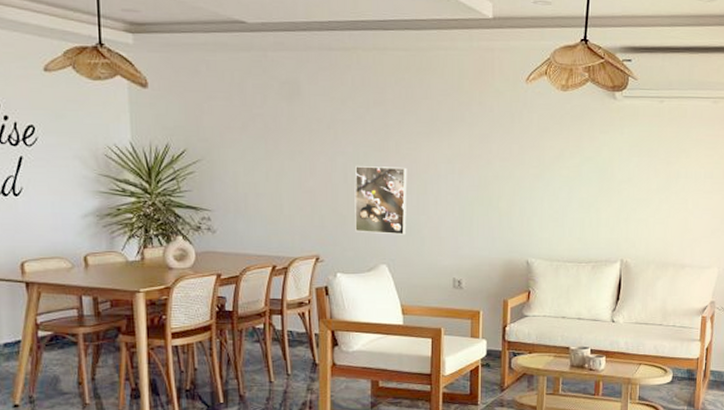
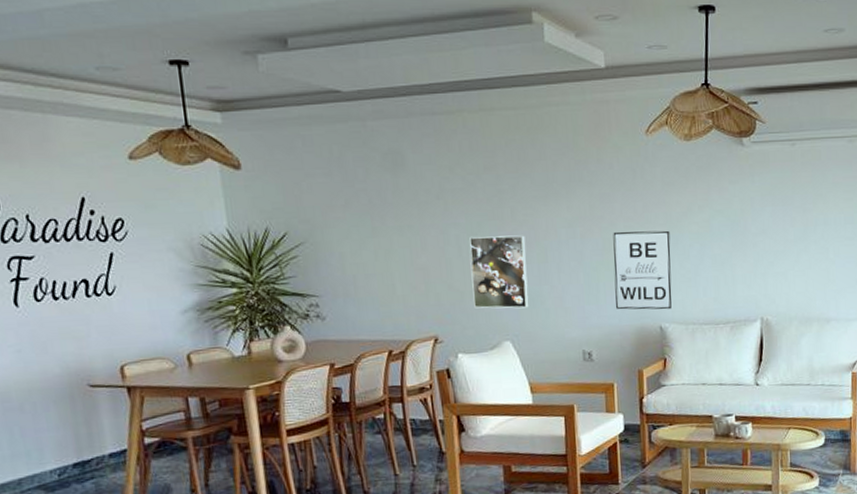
wall art: none [487,170,542,246] -> present [613,230,672,310]

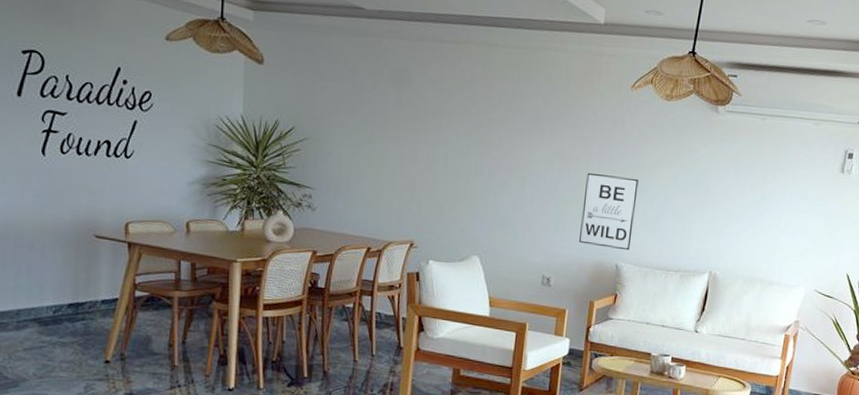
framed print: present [469,235,529,309] -> none [451,157,507,229]

